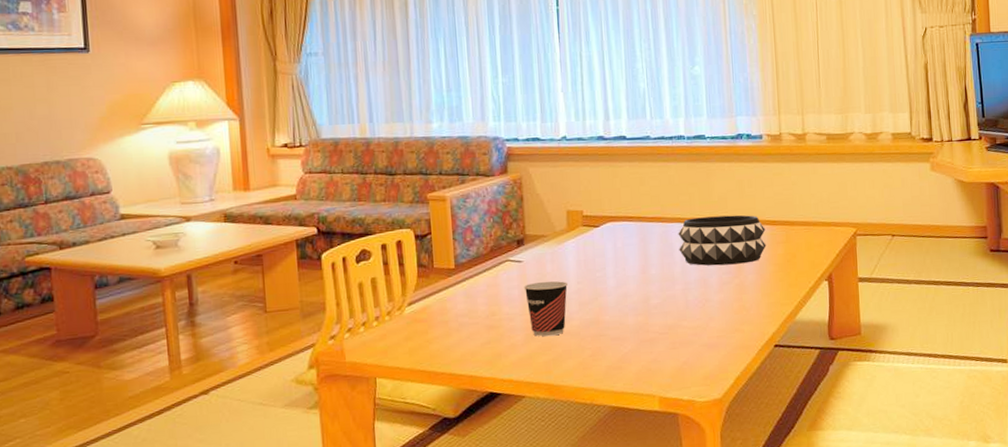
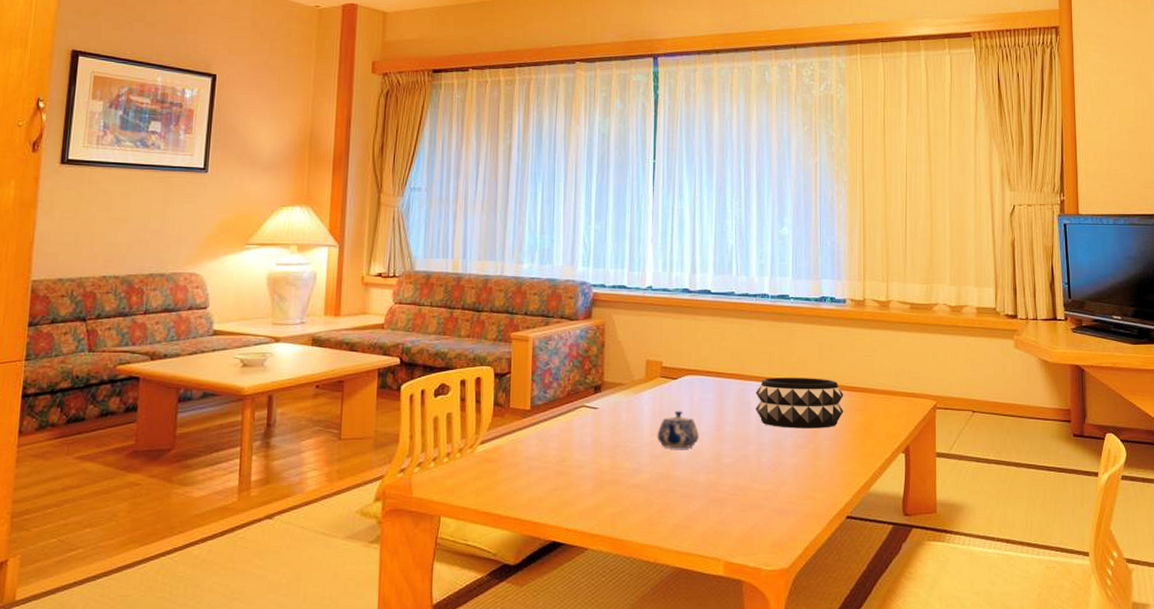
cup: present [524,281,567,337] -> none [597,430,641,488]
teapot: none [583,258,625,294] -> present [657,411,699,448]

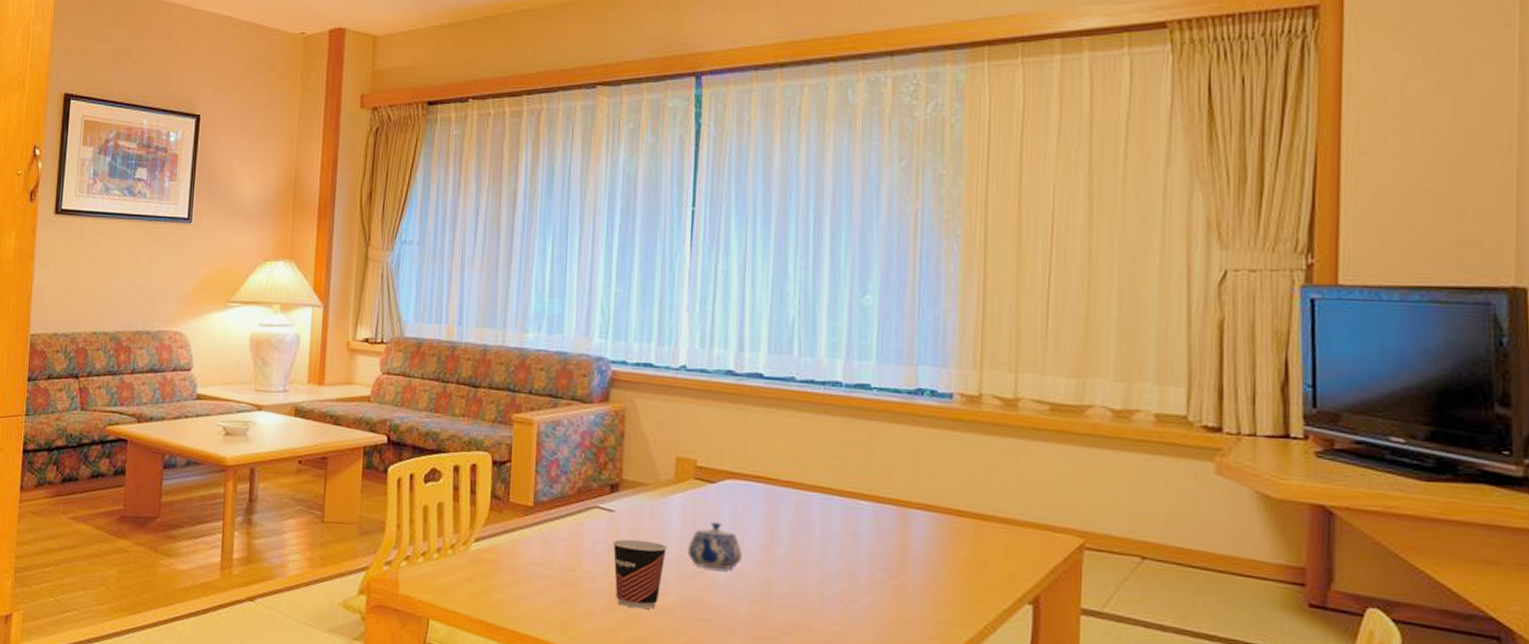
cup: none [597,430,641,488] -> present [612,539,667,610]
decorative bowl: present [755,378,844,428] -> none [818,489,945,561]

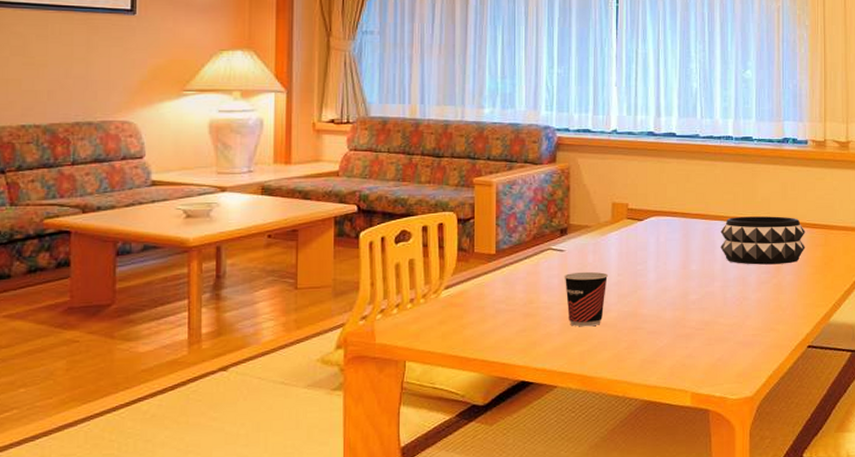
teapot: present [687,522,742,569] -> none [624,251,665,287]
decorative bowl: none [818,489,945,561] -> present [720,216,805,265]

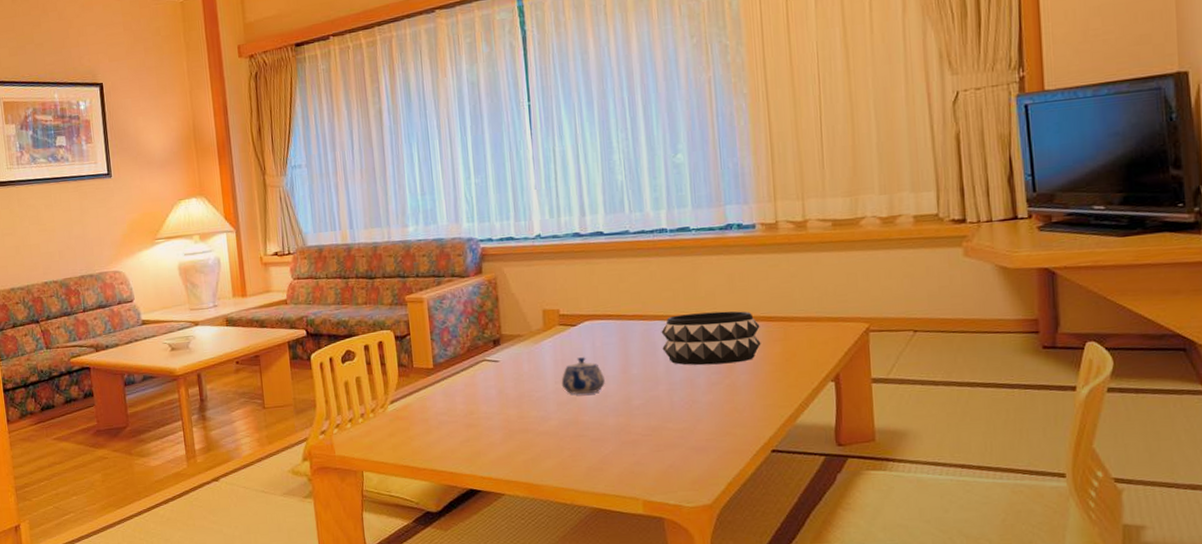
cup: present [564,271,608,327] -> none [501,380,545,436]
teapot: none [624,251,665,287] -> present [561,357,605,394]

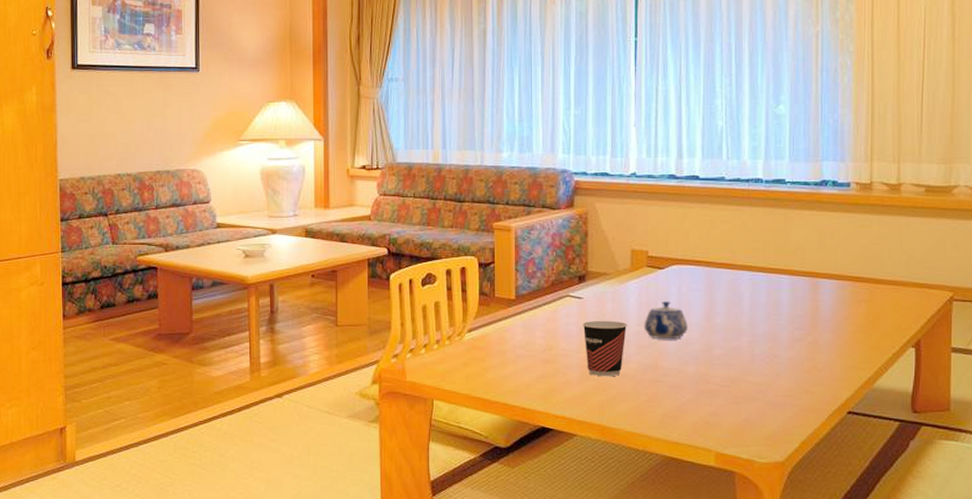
cup: none [501,380,545,436] -> present [582,320,627,377]
decorative bowl: present [661,311,761,366] -> none [748,267,846,320]

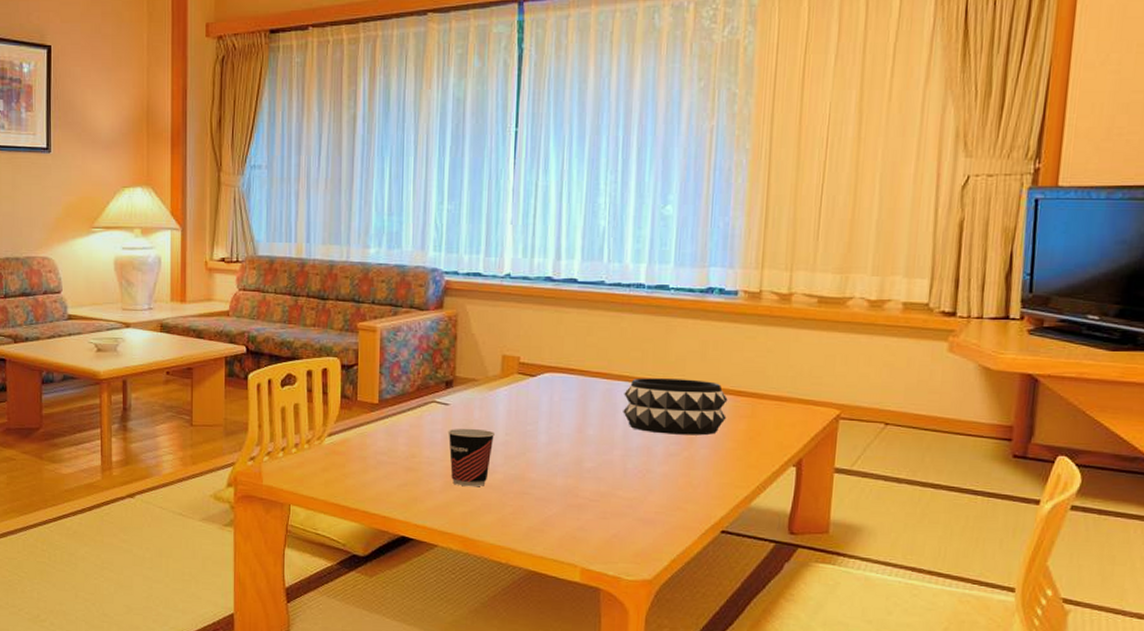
teapot: present [644,301,688,338] -> none [512,410,558,450]
decorative bowl: none [748,267,846,320] -> present [623,378,728,436]

